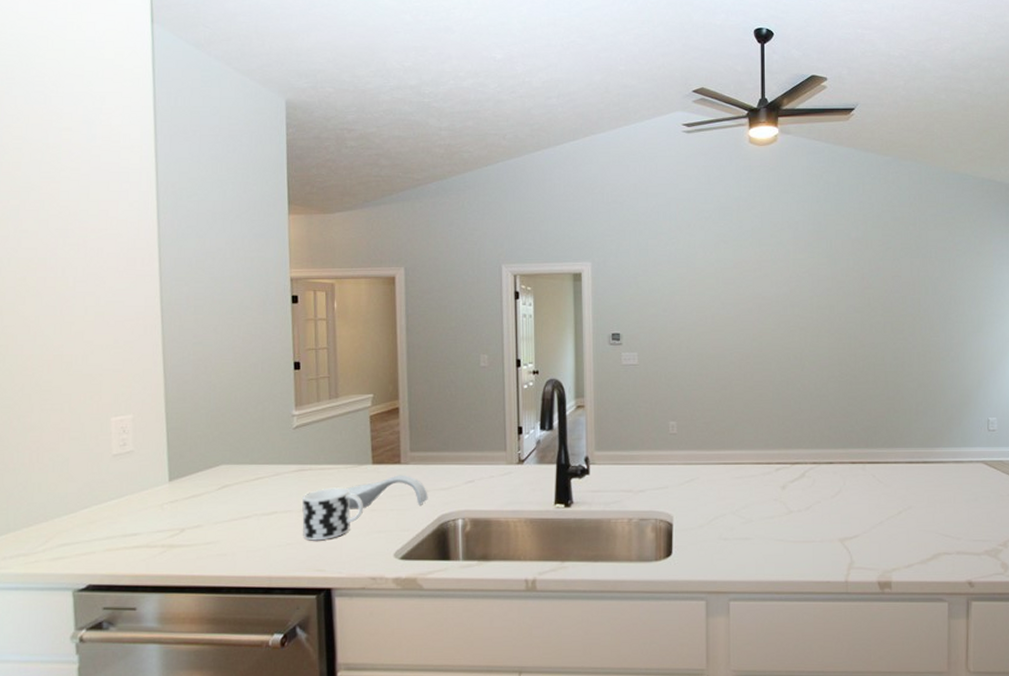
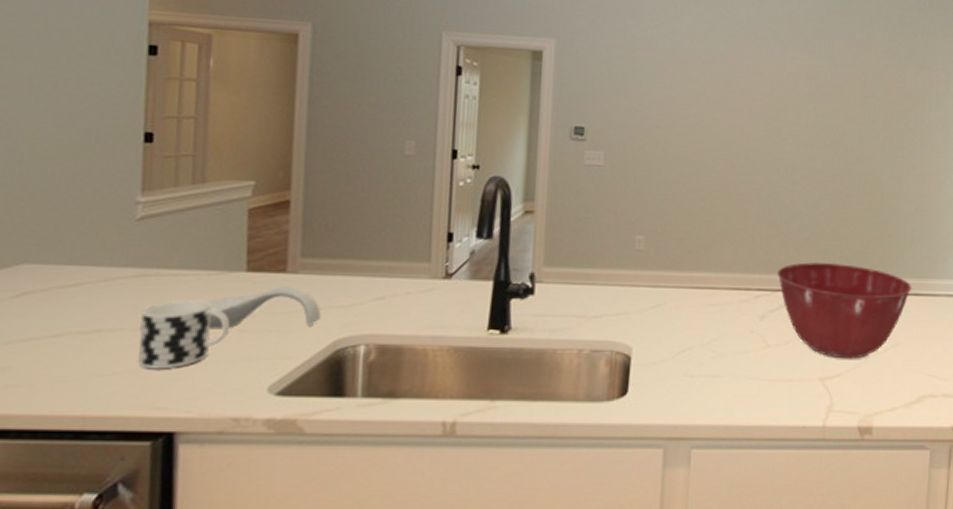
mixing bowl: none [794,436,920,522] -> present [777,261,912,359]

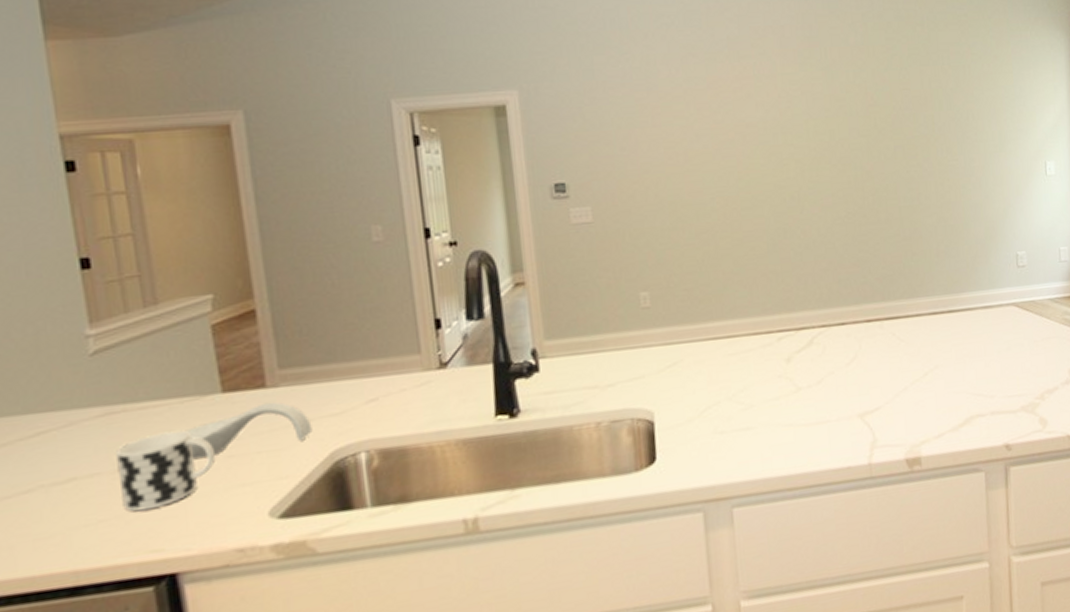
mixing bowl: present [777,261,912,359] -> none [798,290,945,391]

